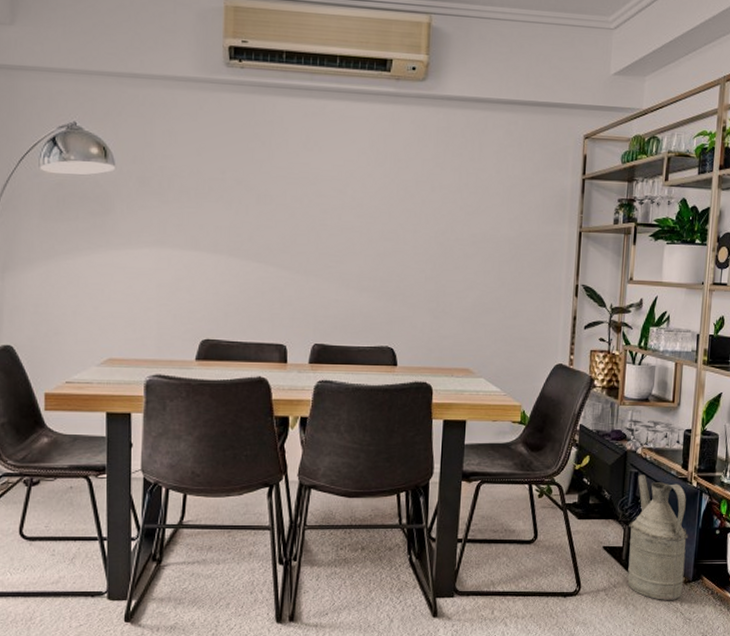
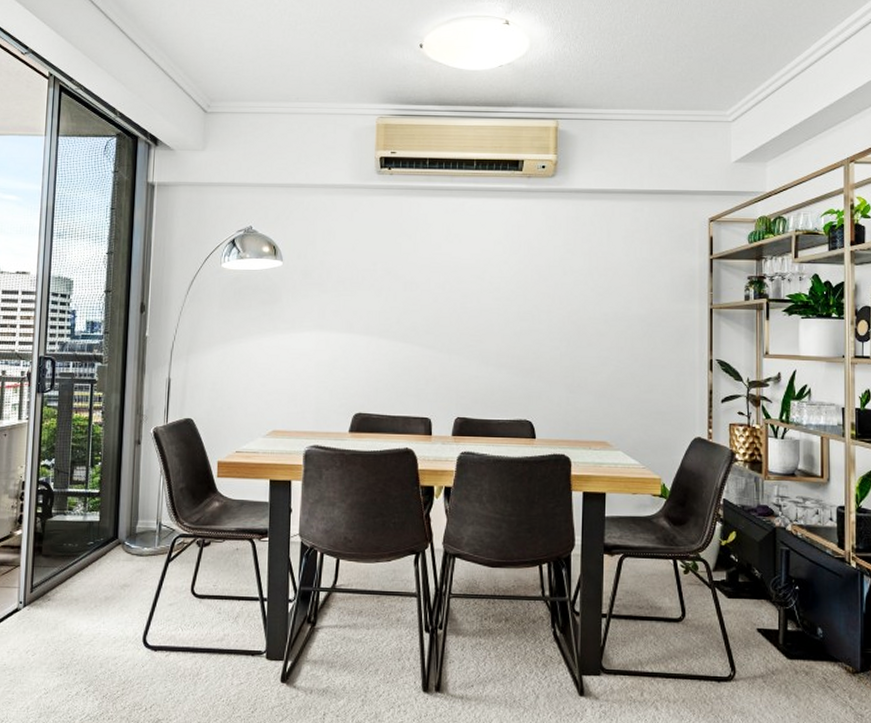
watering can: present [627,475,688,600] -> none [784,553,851,692]

